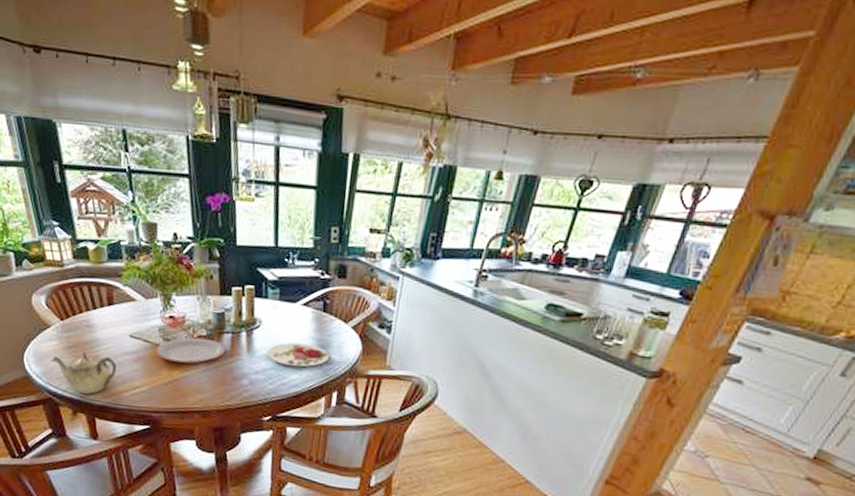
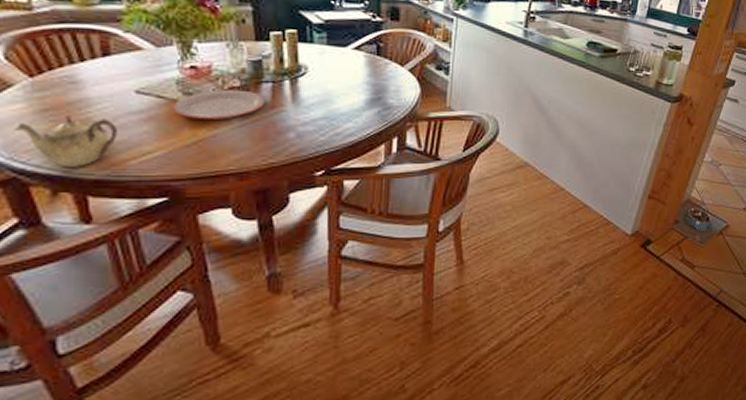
plate: present [267,342,329,367] -> none [316,89,386,115]

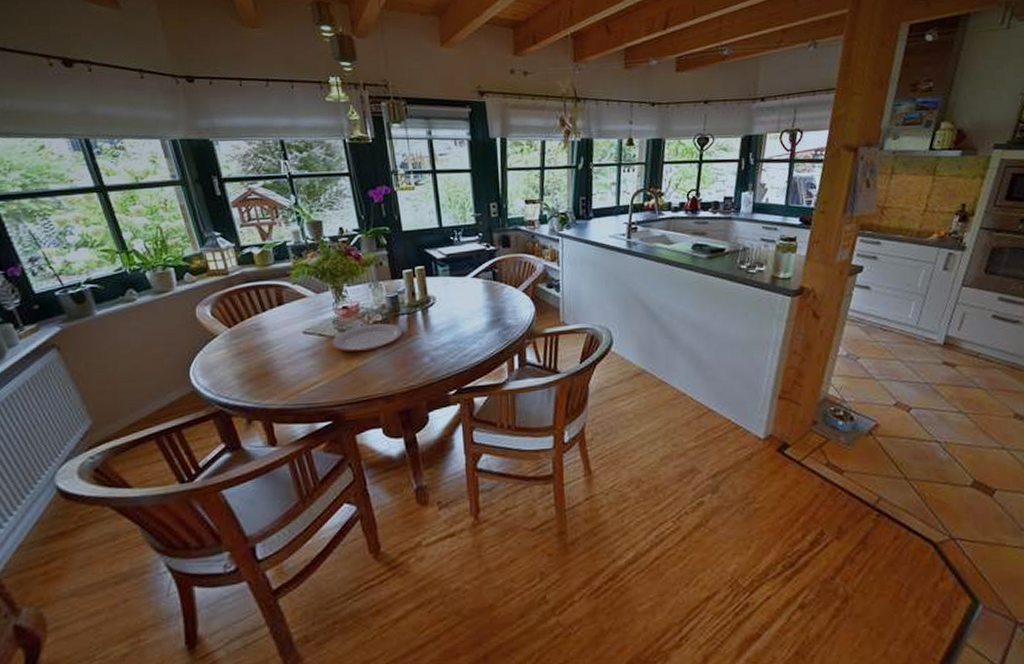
teapot: present [13,114,118,167] -> none [219,355,292,399]

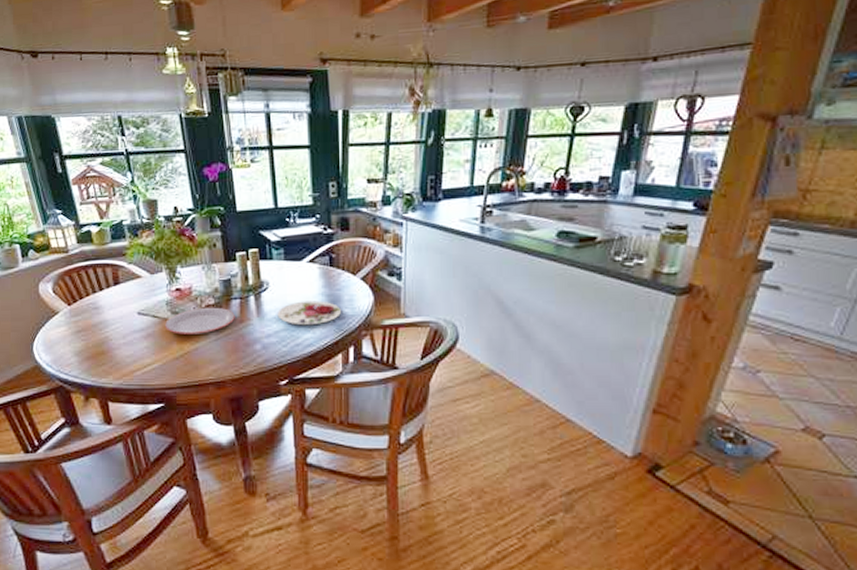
plate: none [444,313,505,337] -> present [277,300,341,326]

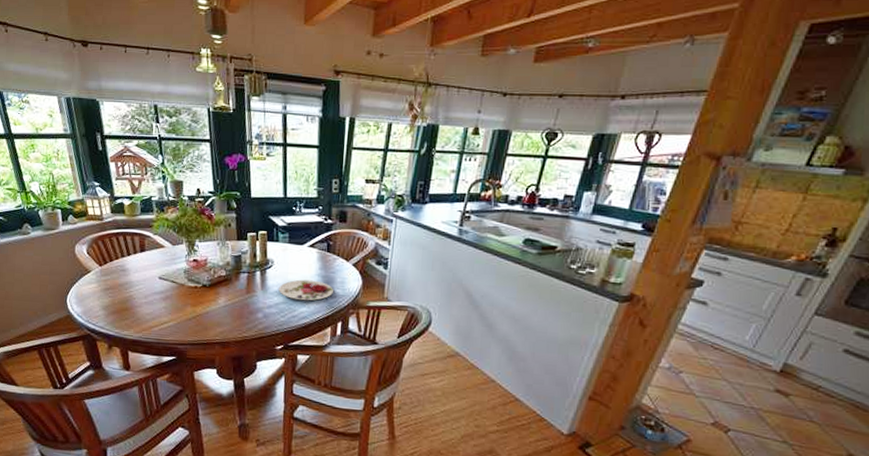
plate: present [164,307,235,334] -> none [181,277,243,301]

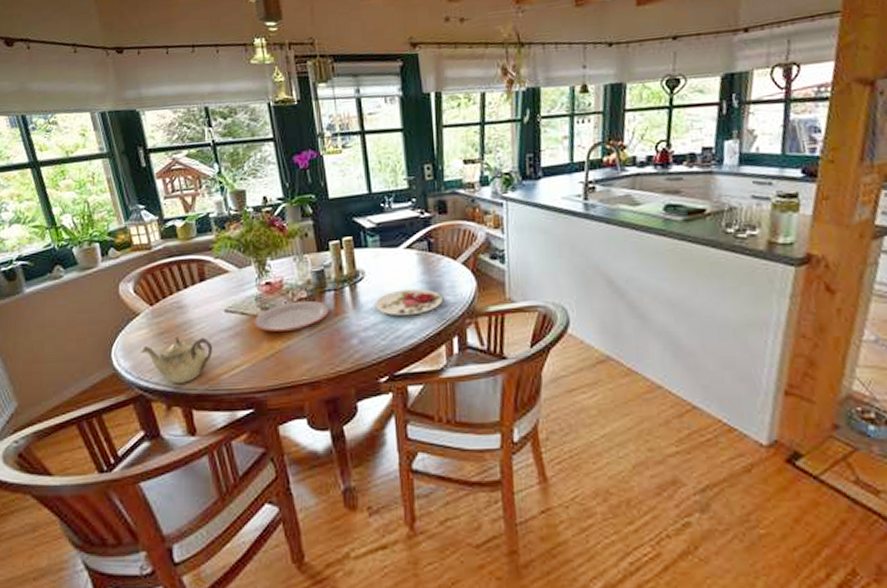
teapot: none [89,292,148,330] -> present [140,336,213,383]
plate: none [181,277,243,301] -> present [253,300,330,332]

